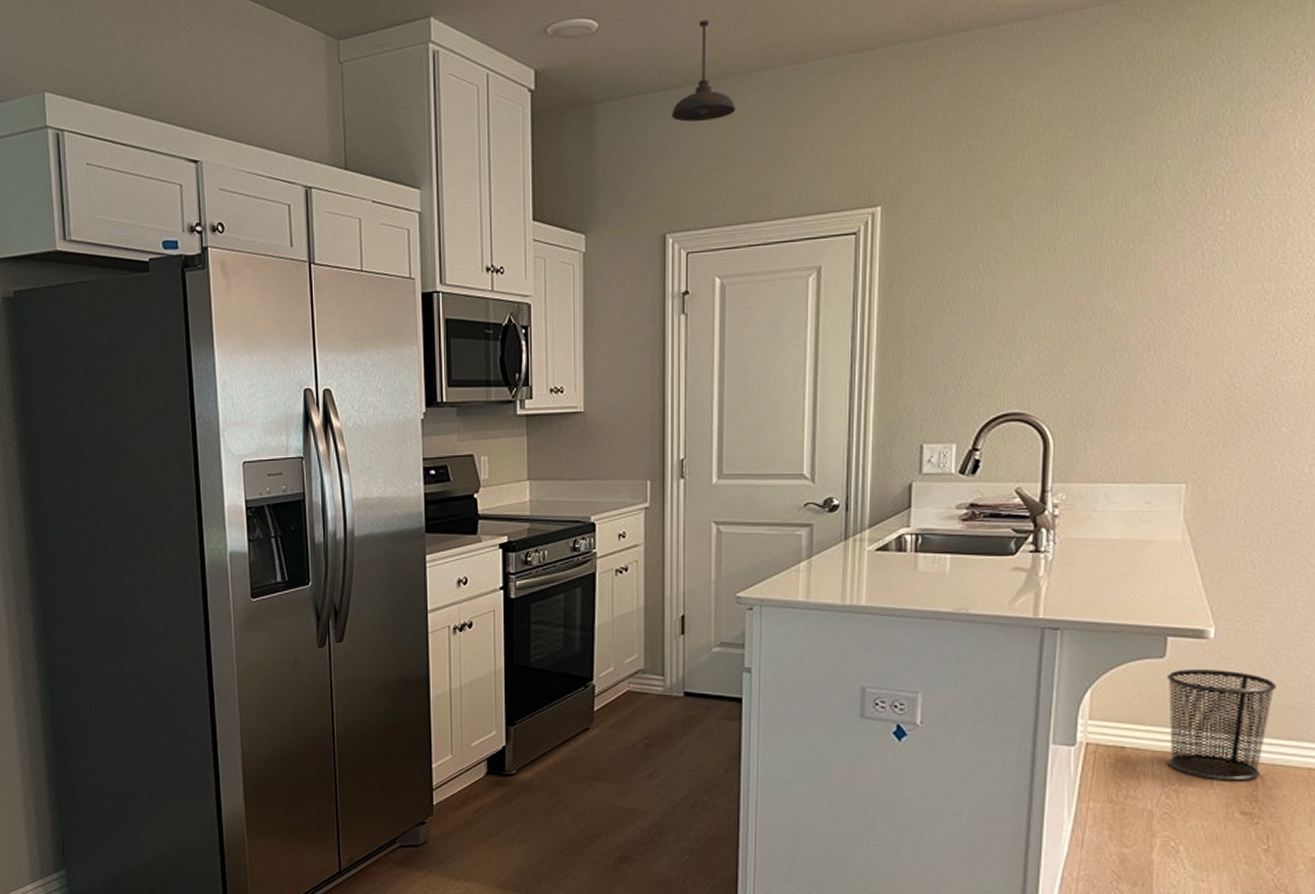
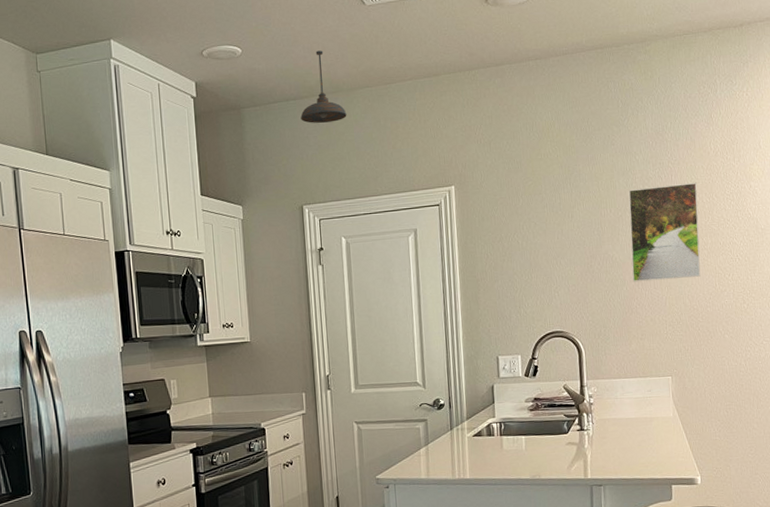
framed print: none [1140,199,1263,347] -> present [628,182,701,282]

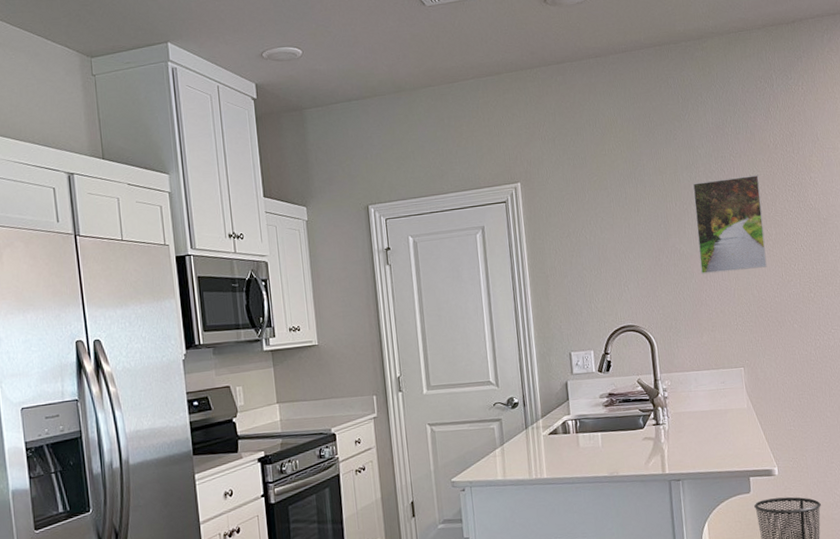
pendant light: present [300,50,347,123] -> none [363,51,410,123]

